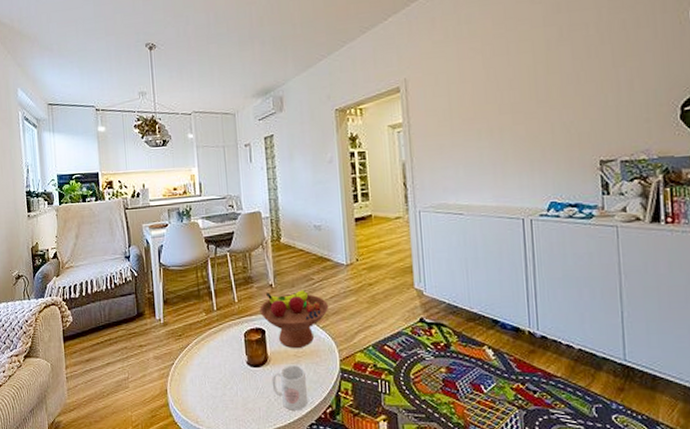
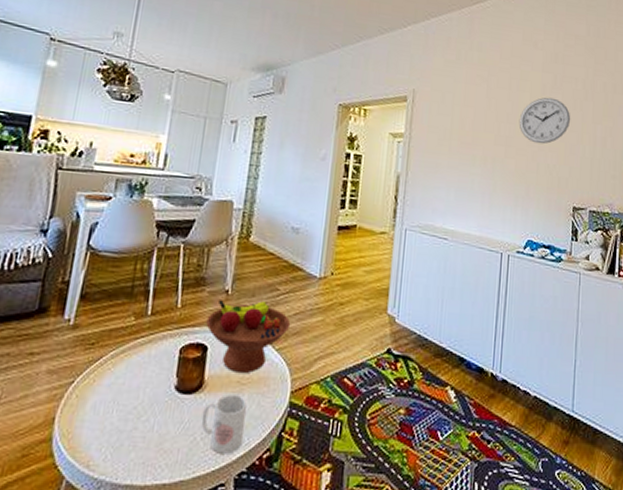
wall clock: none [523,51,586,104] -> present [518,97,571,145]

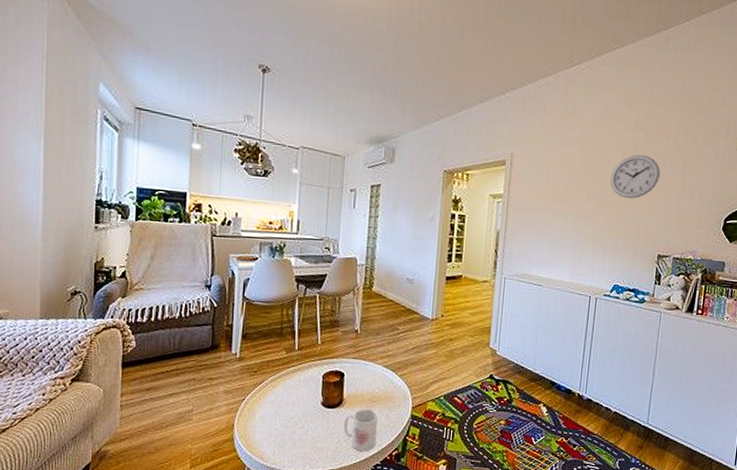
fruit bowl: present [206,300,291,374] -> none [341,338,410,394]

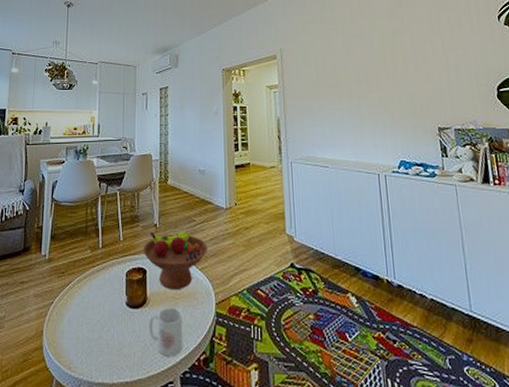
fruit bowl: none [341,338,410,394] -> present [143,231,208,291]
wall clock: present [610,154,661,199] -> none [375,37,423,78]

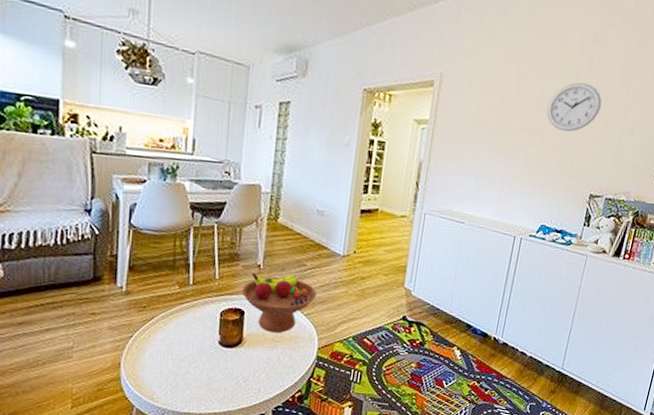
mug: present [149,306,182,357] -> none [242,348,280,393]
wall clock: none [375,37,423,78] -> present [546,82,602,132]

